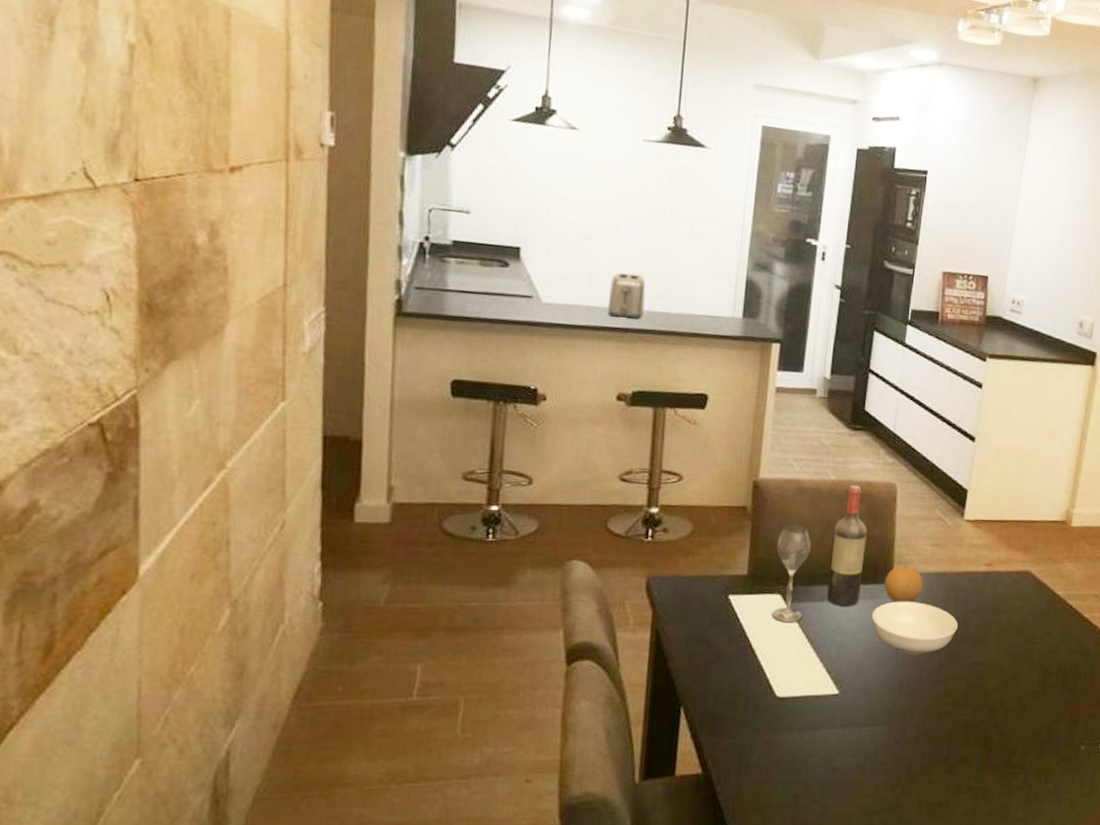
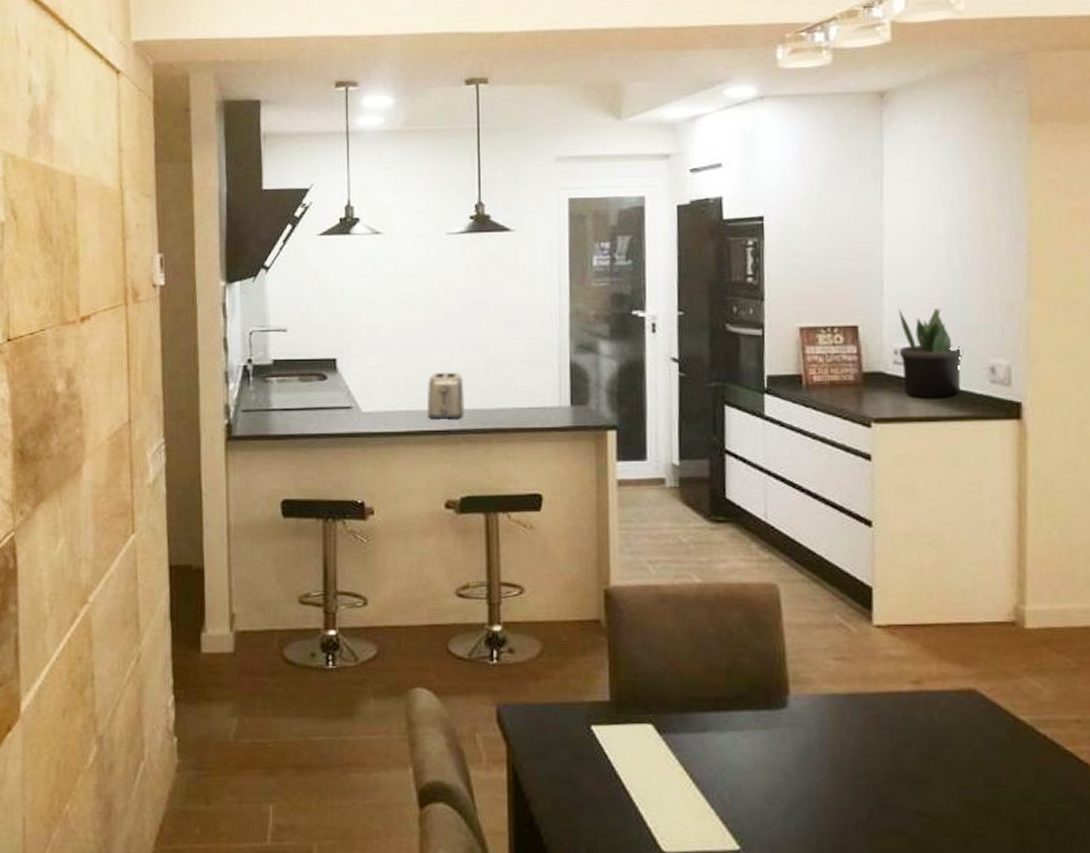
wineglass: present [772,525,812,623] -> none [640,639,683,760]
wine bottle: present [827,485,867,607] -> none [706,588,751,739]
bowl: present [871,601,958,655] -> none [769,731,886,801]
fruit: present [884,565,923,603] -> none [779,685,831,733]
planter: none [1014,267,1063,344] -> present [899,309,963,399]

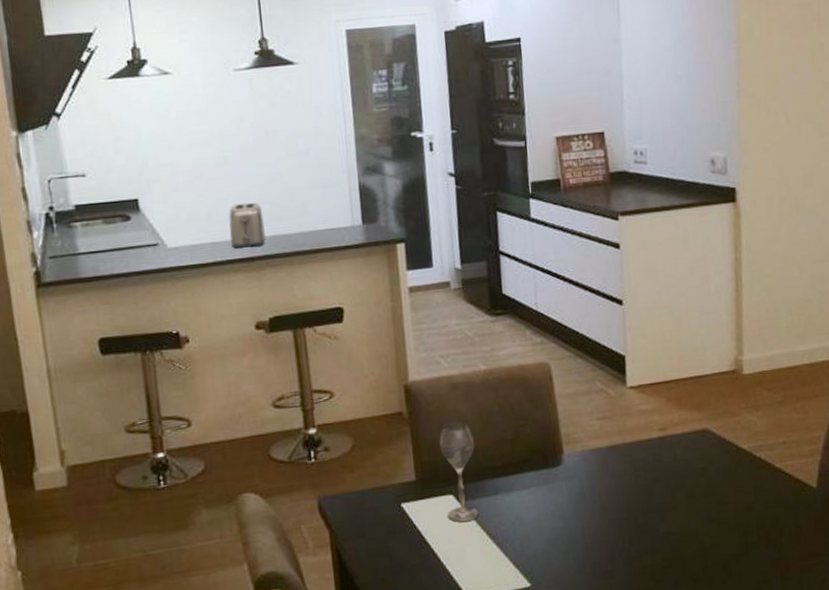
wineglass: none [640,639,683,760] -> present [439,421,480,523]
planter: present [899,309,963,399] -> none [637,112,689,192]

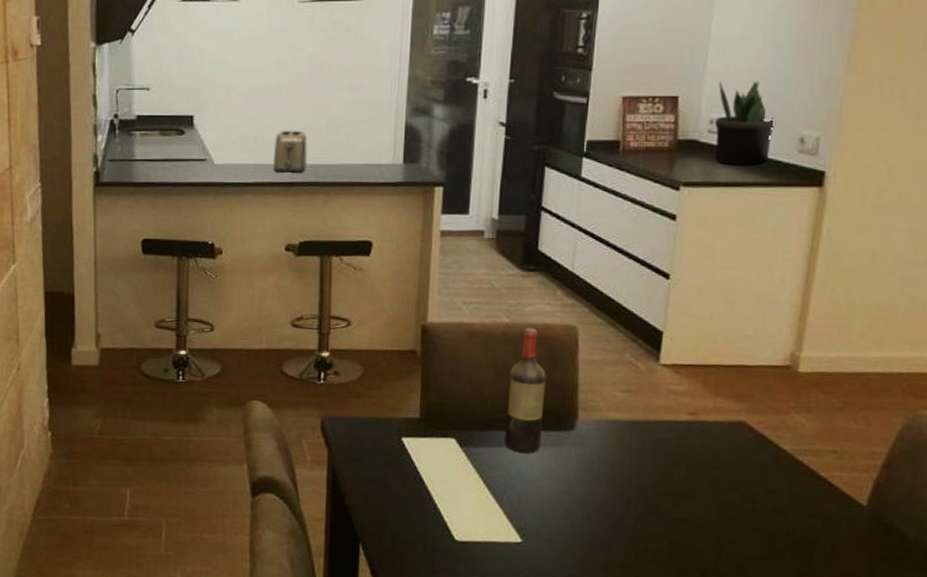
wineglass: present [439,421,480,523] -> none [447,369,486,468]
wine bottle: none [493,371,534,497] -> present [504,328,546,453]
planter: none [637,112,689,192] -> present [714,82,776,167]

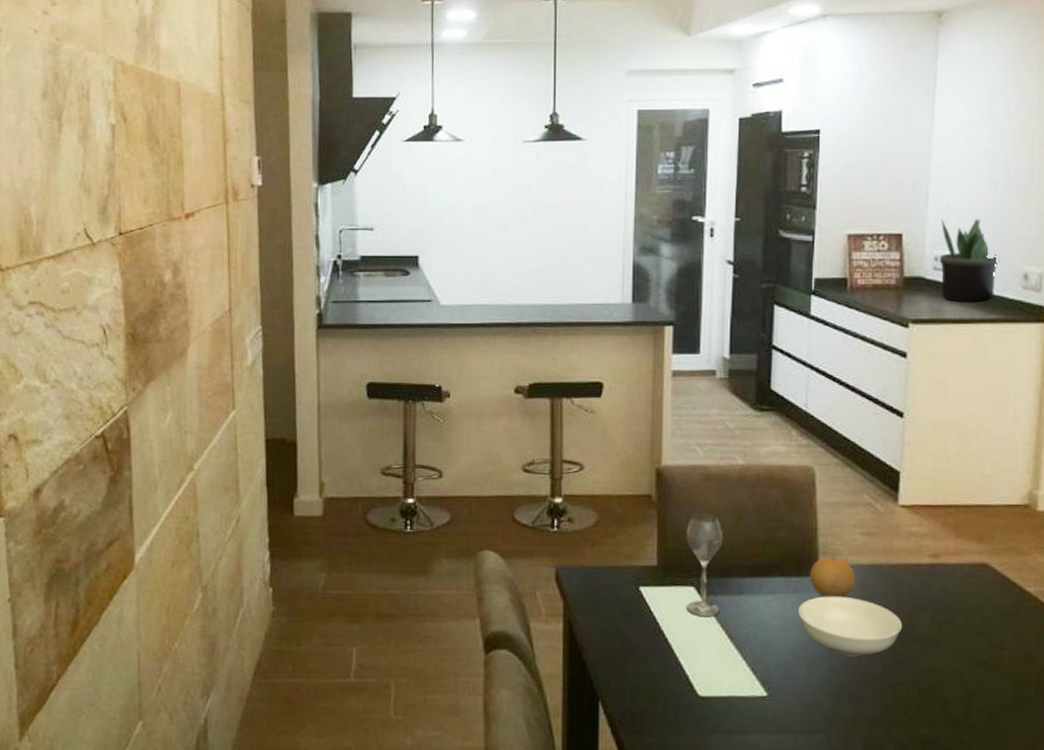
toaster: present [272,130,307,174] -> none [500,270,535,314]
wineglass: none [447,369,486,468] -> present [686,513,724,618]
wine bottle: present [504,328,546,453] -> none [745,469,785,601]
bowl: none [555,450,657,508] -> present [797,596,902,657]
fruit: none [567,412,613,452] -> present [809,556,855,598]

